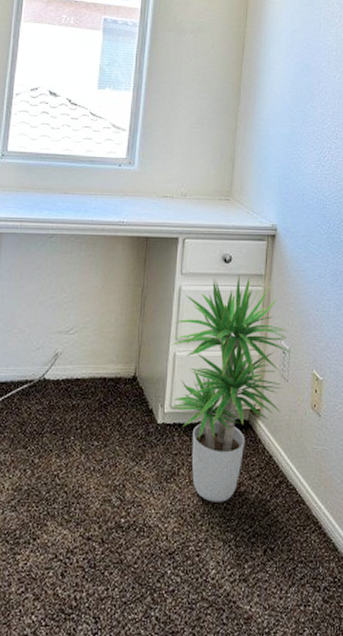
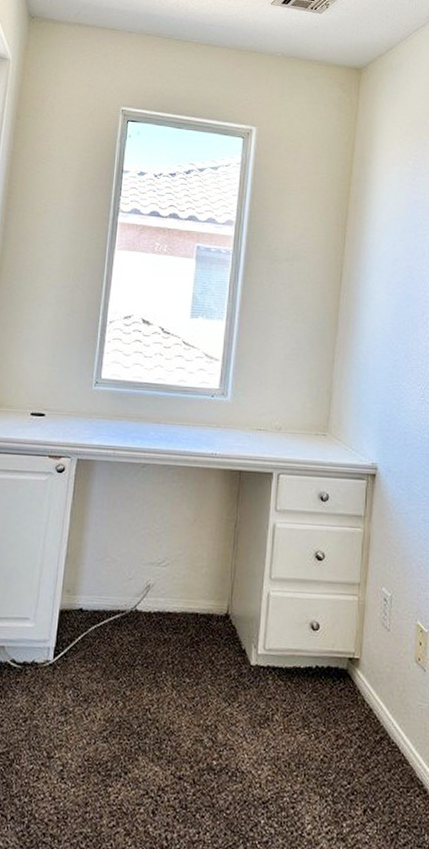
potted plant: present [171,274,291,502] -> none [265,514,393,754]

